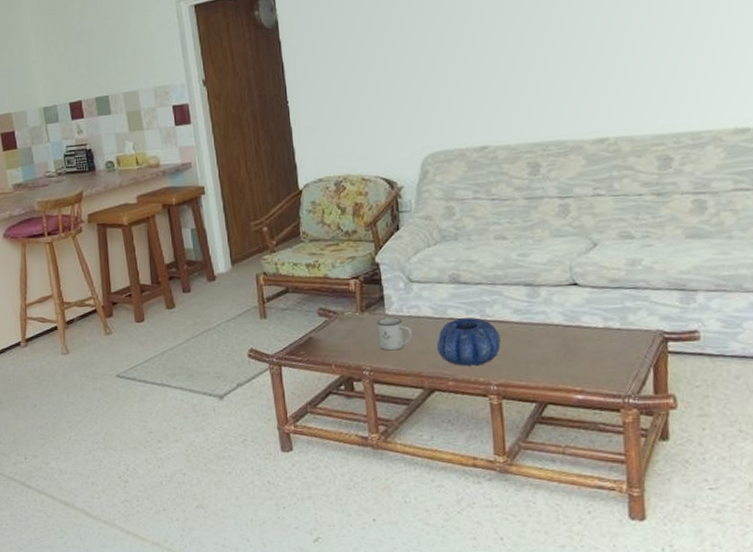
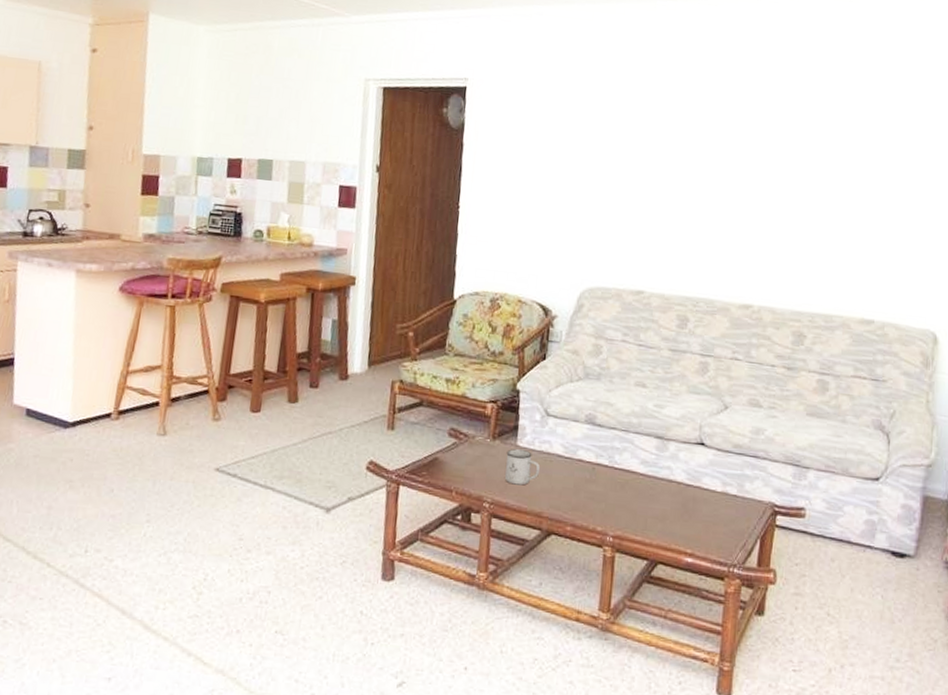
decorative bowl: present [437,318,501,366] -> none [562,461,624,514]

